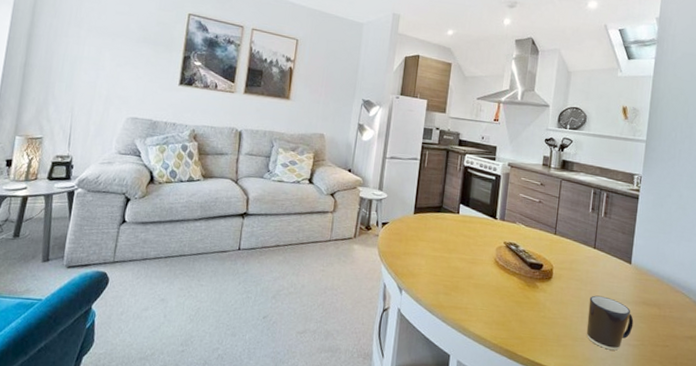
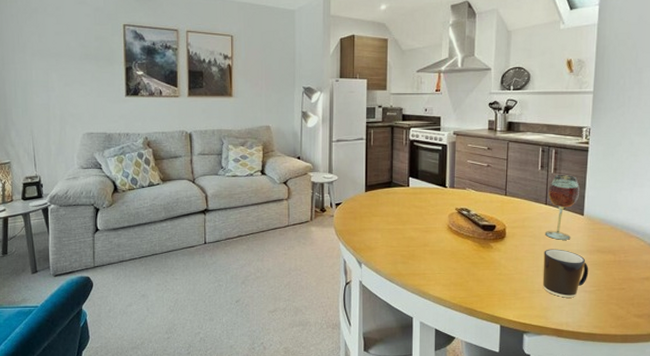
wineglass: none [592,218,629,288] -> present [545,174,580,240]

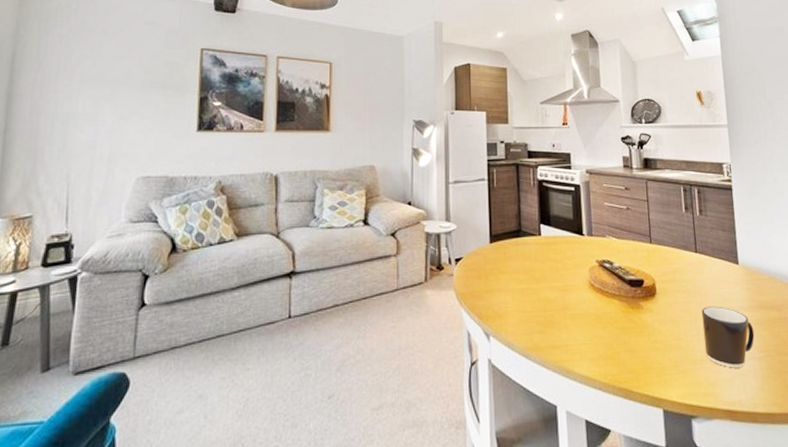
wineglass: present [545,174,580,240] -> none [696,216,730,295]

